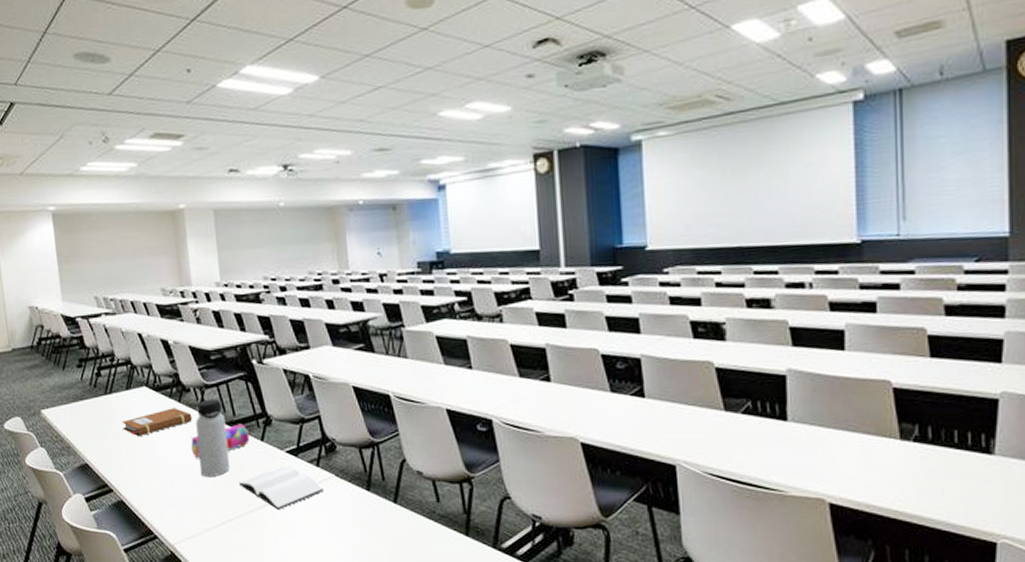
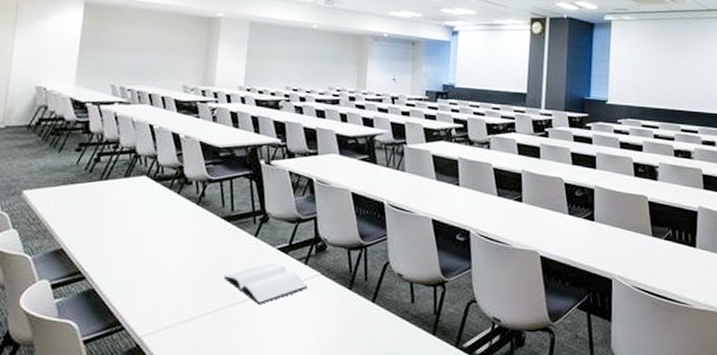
notebook: present [122,408,193,437] -> none [112,199,189,225]
pencil case: present [191,423,250,460] -> none [180,219,244,252]
water bottle: present [195,399,230,478] -> none [185,193,223,270]

